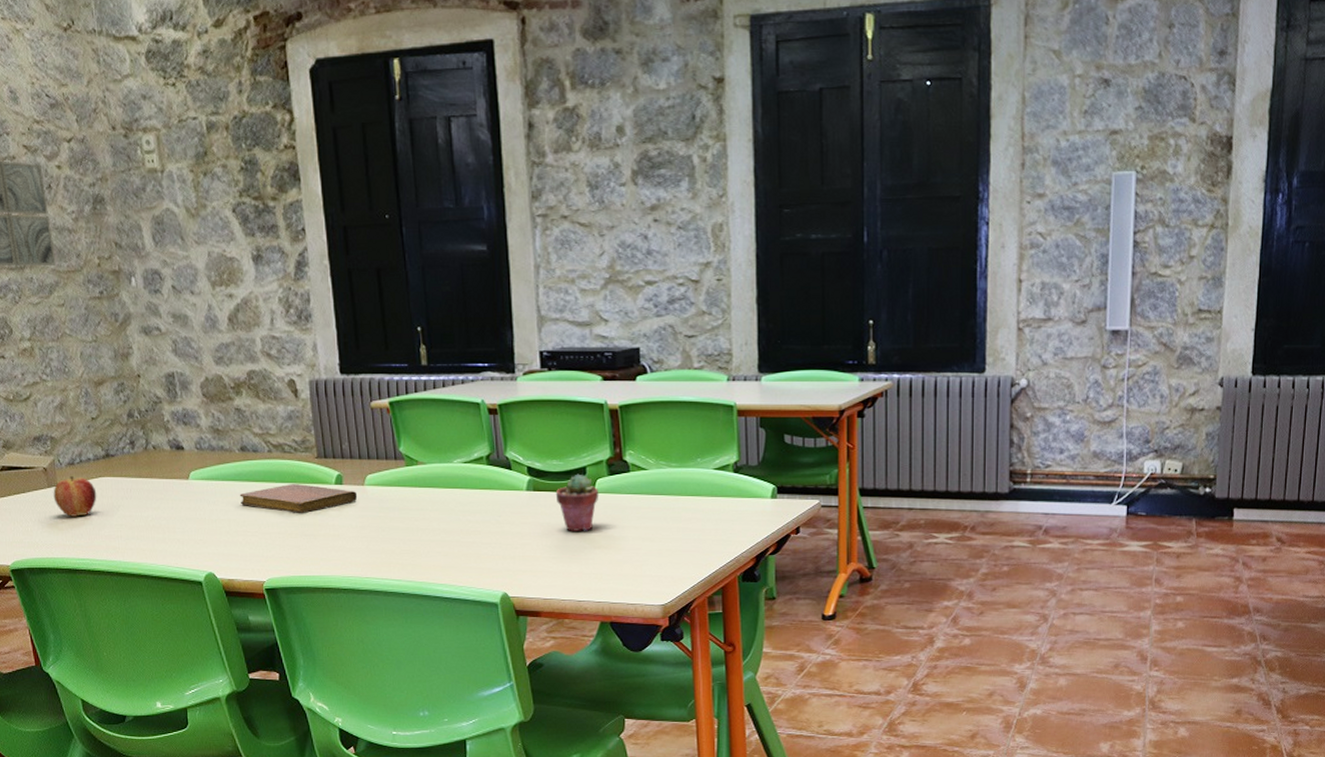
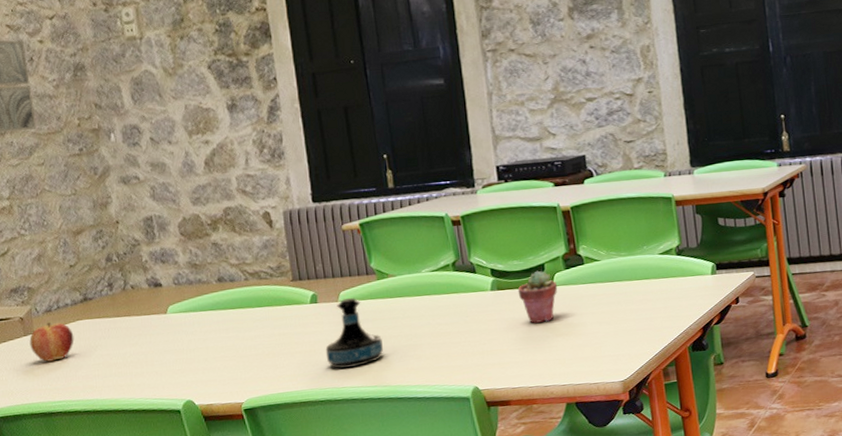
notebook: present [239,484,358,513] -> none [217,306,332,335]
tequila bottle: none [349,482,410,559] -> present [325,297,384,369]

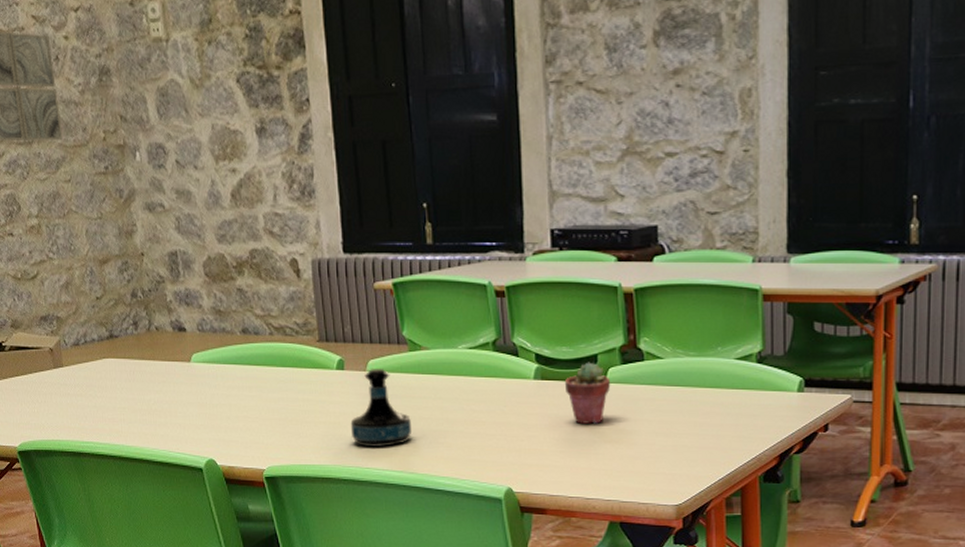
apple: present [29,322,74,362] -> none [59,356,101,399]

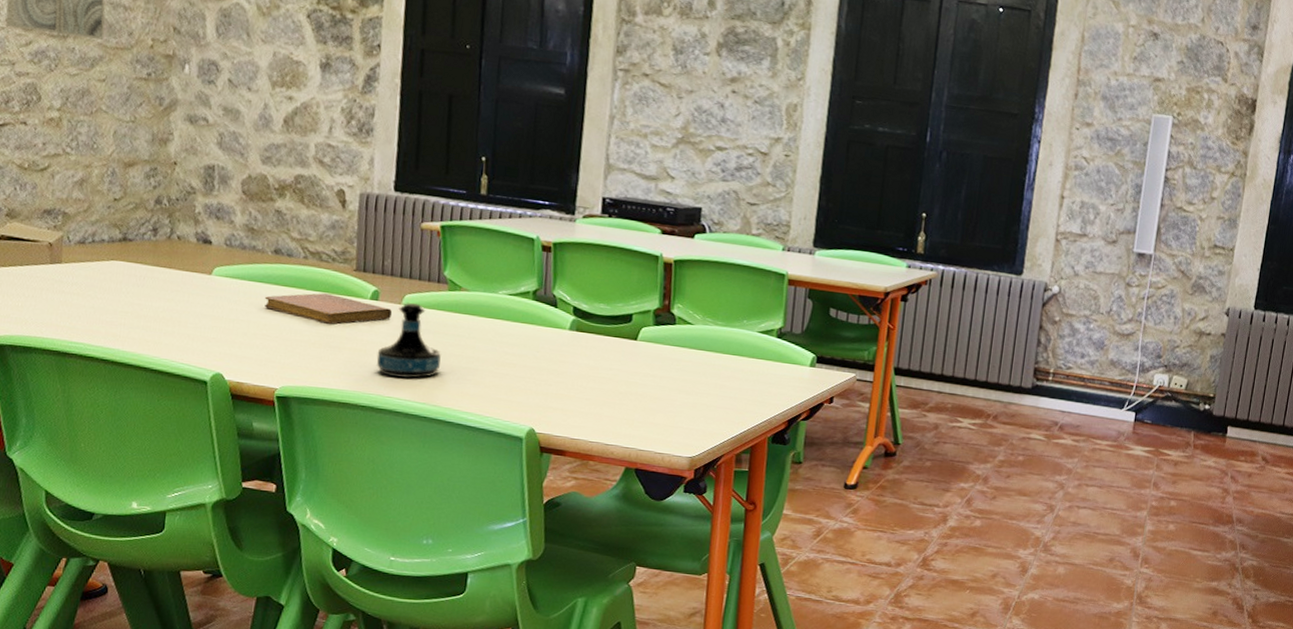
notebook: none [240,369,359,399] -> present [264,293,393,325]
potted succulent: present [564,362,611,424] -> none [598,320,643,377]

